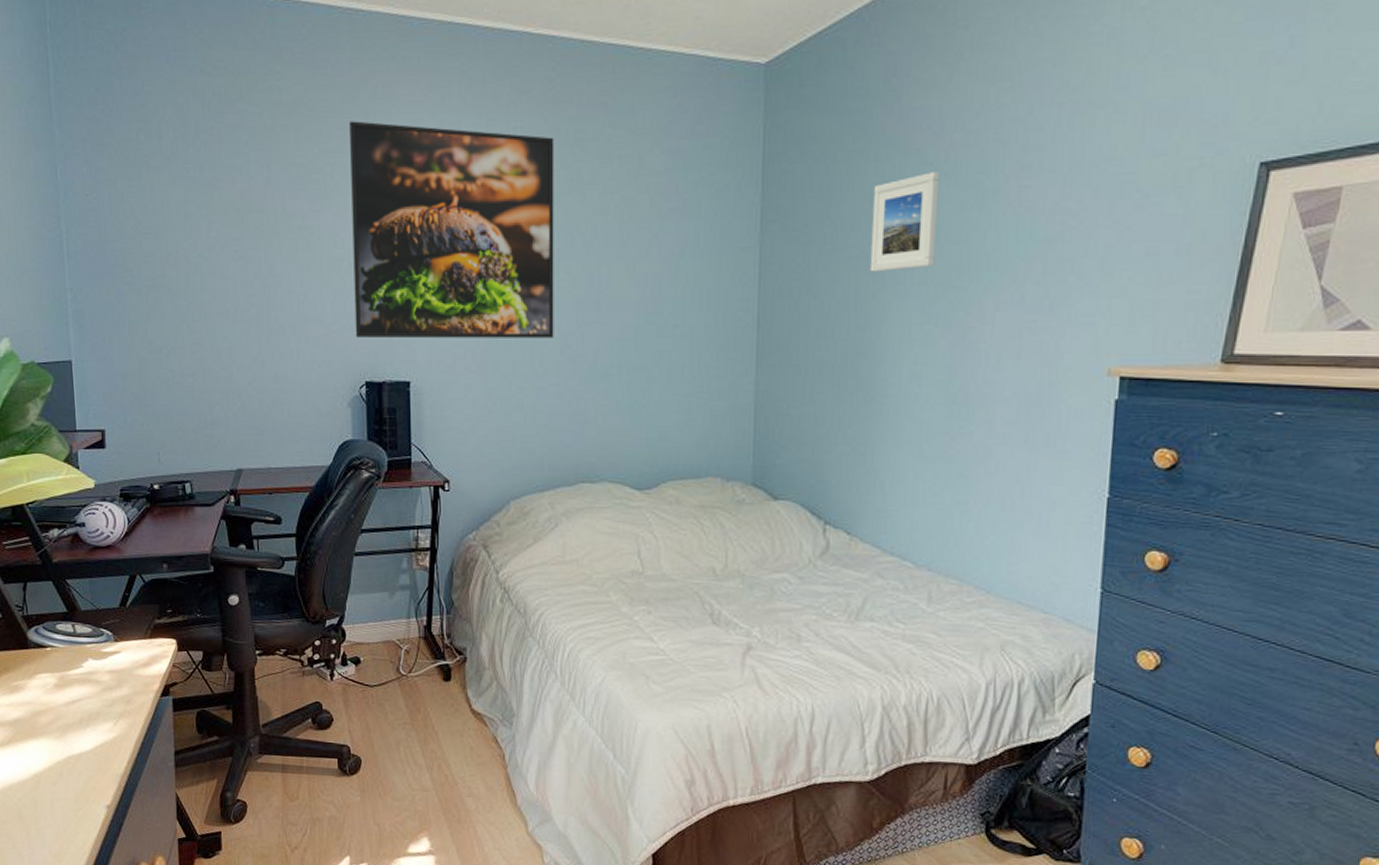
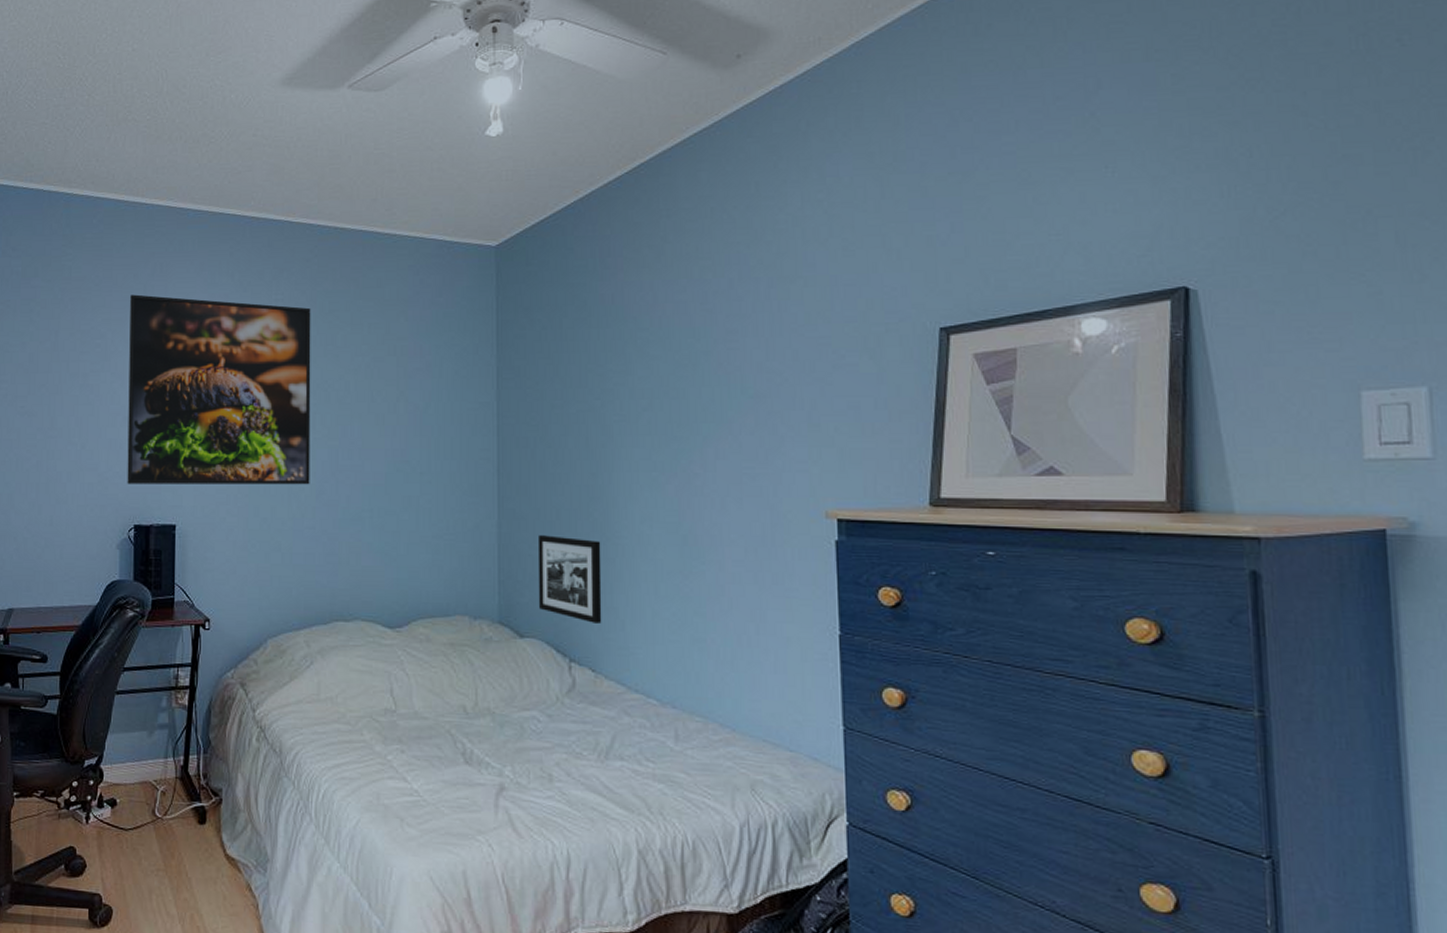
picture frame: none [794,393,865,486] -> present [537,535,602,623]
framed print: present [869,172,941,272] -> none [597,337,657,424]

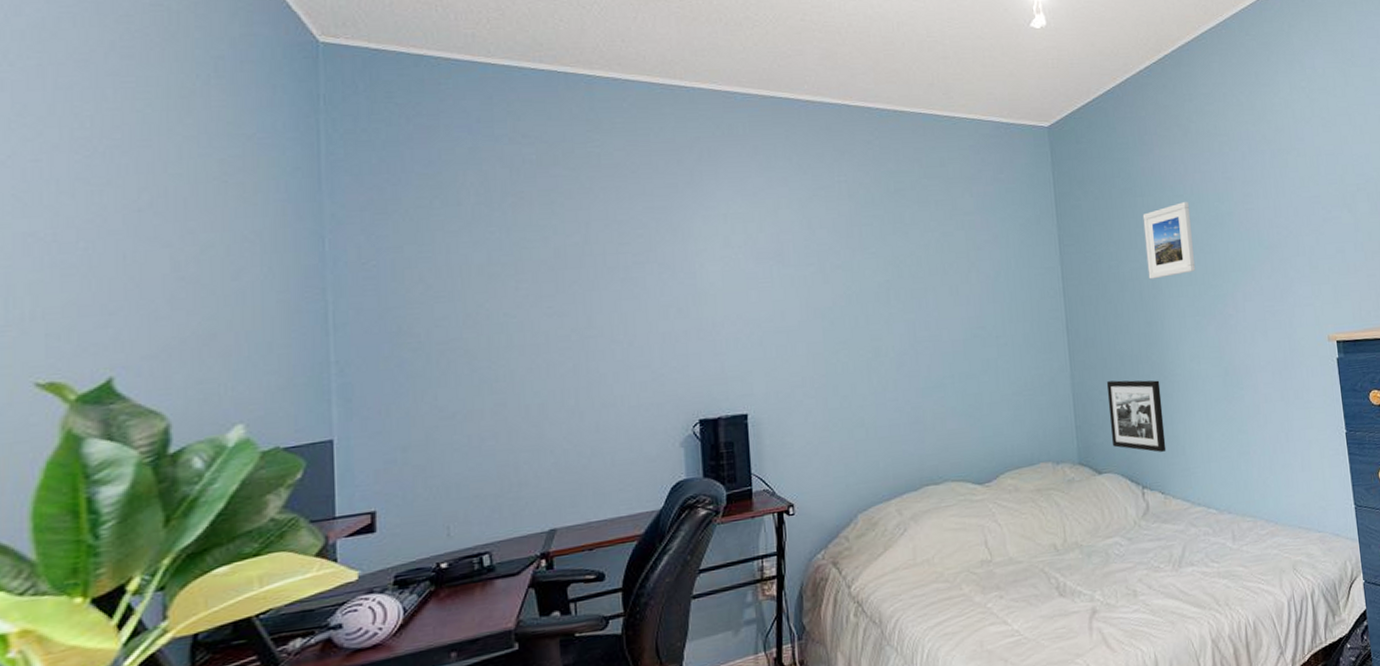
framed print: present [127,294,311,485] -> none [675,180,889,378]
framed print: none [597,337,657,424] -> present [1142,202,1196,279]

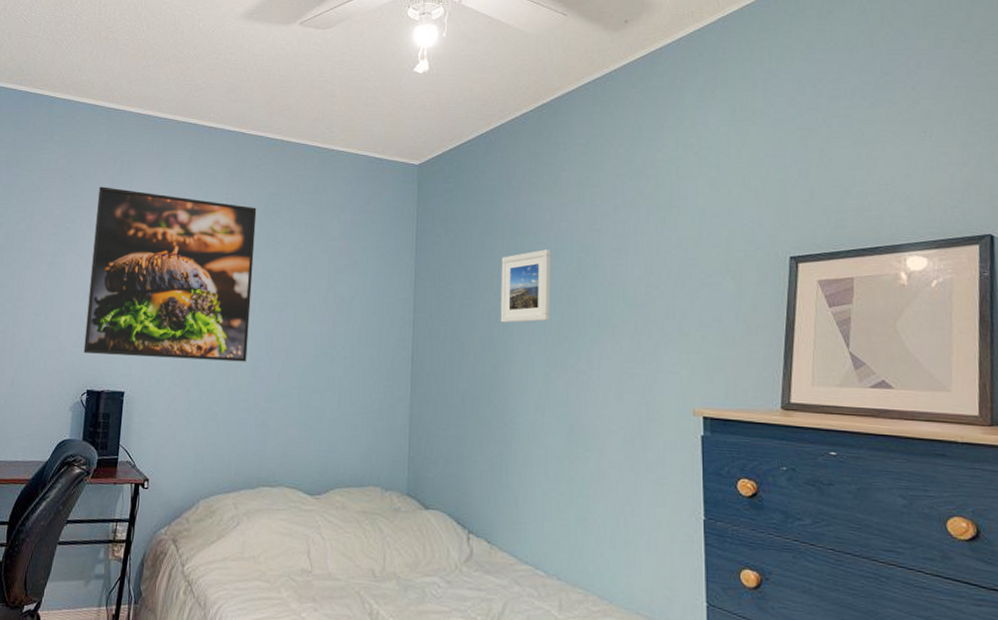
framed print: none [675,180,889,378] -> present [83,186,257,362]
picture frame: present [1106,380,1167,452] -> none [442,418,499,500]

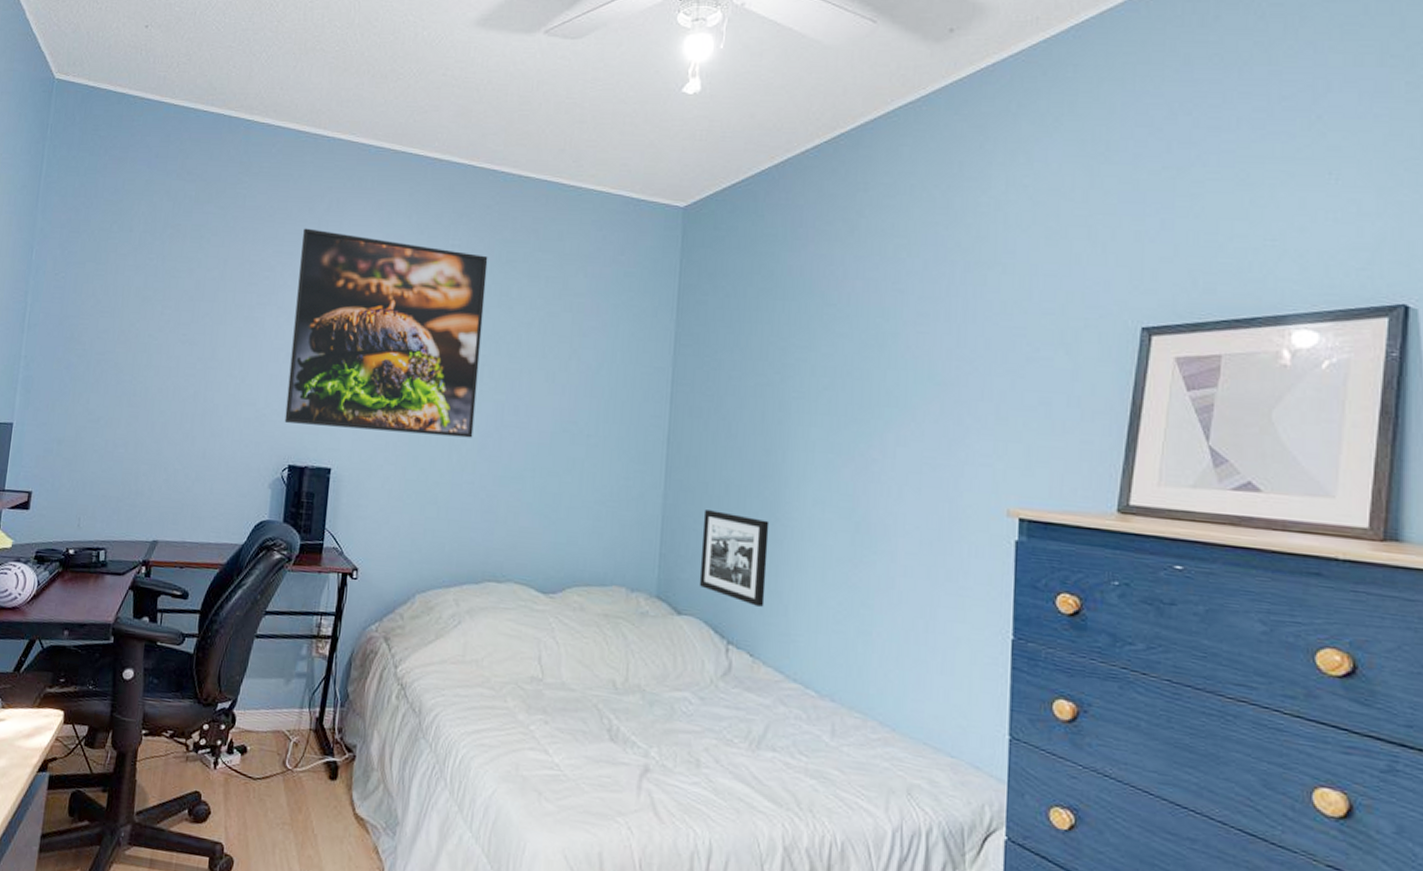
picture frame: none [442,418,499,500] -> present [699,510,770,607]
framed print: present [500,250,552,323] -> none [776,313,843,400]

